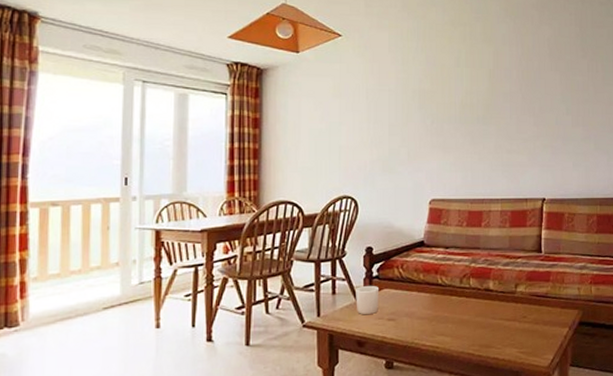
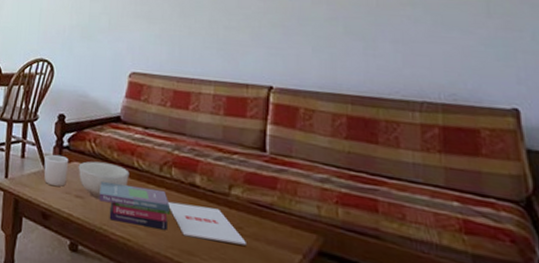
bowl: none [388,284,435,318] -> present [78,161,130,200]
books: none [409,299,471,334] -> present [99,181,171,230]
magazine: none [468,305,530,333] -> present [168,201,248,246]

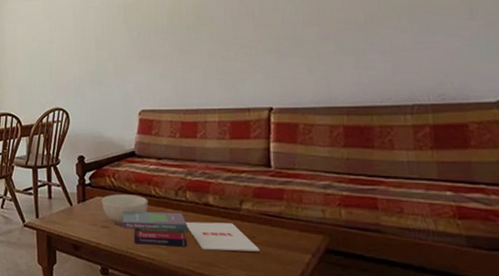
mug: present [43,154,69,187] -> none [70,192,93,221]

